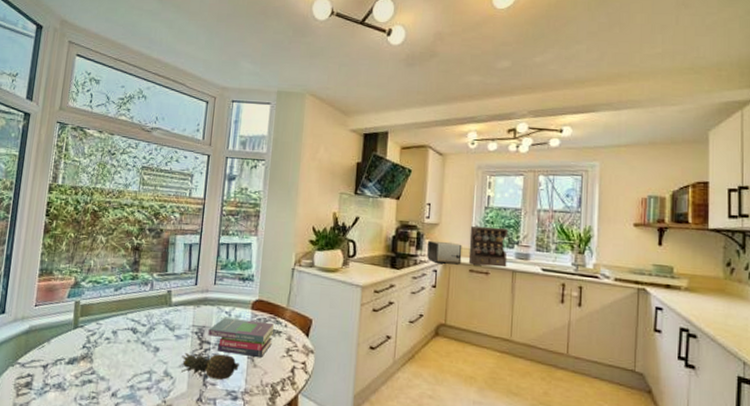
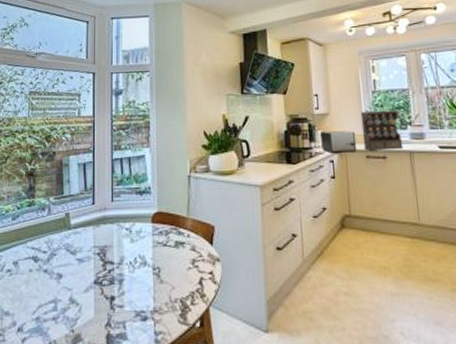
fruit: present [181,353,239,380] -> none [86,273,145,300]
books: present [208,318,274,357] -> none [110,234,176,272]

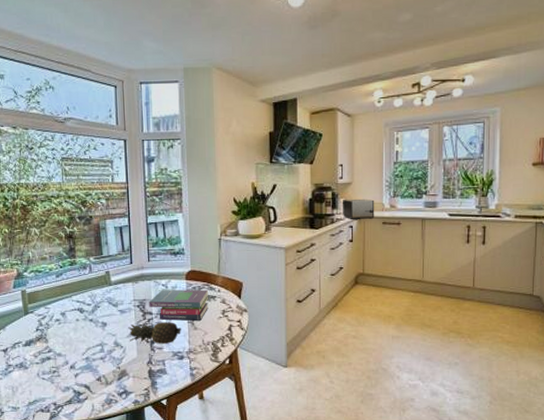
fruit: none [86,273,145,300] -> present [128,322,181,344]
books: none [110,234,176,272] -> present [149,289,208,321]
spice rack: present [360,110,403,151] -> none [381,180,417,217]

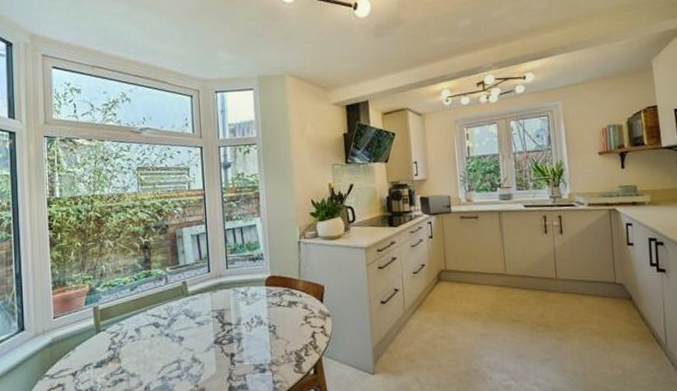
fruit: present [128,322,181,344] -> none [206,332,263,357]
books: present [149,289,208,321] -> none [228,295,290,330]

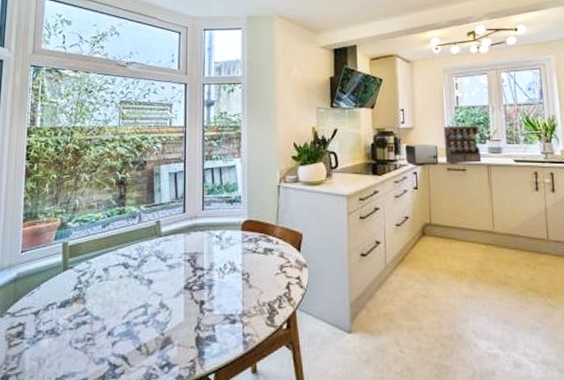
spice rack: none [455,173,493,212] -> present [443,125,482,163]

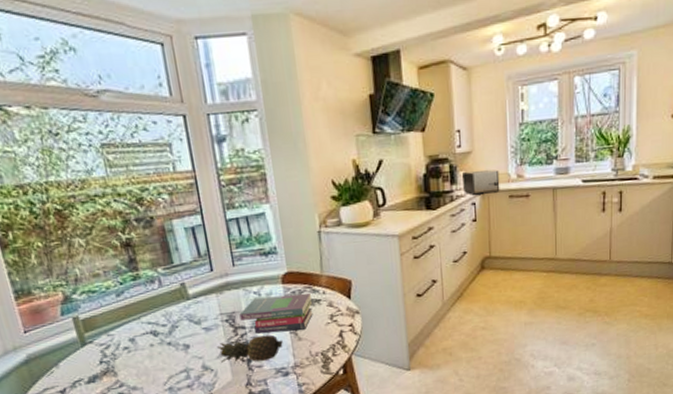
fruit: none [176,279,235,305] -> present [217,334,283,363]
books: none [201,241,265,277] -> present [239,292,313,334]
spice rack: present [443,125,482,163] -> none [505,143,547,190]

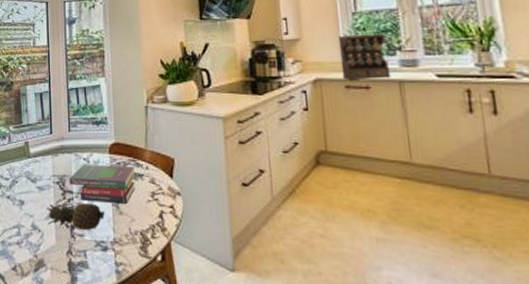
toaster: present [463,169,500,195] -> none [291,57,334,83]
spice rack: none [505,143,547,190] -> present [338,33,391,80]

